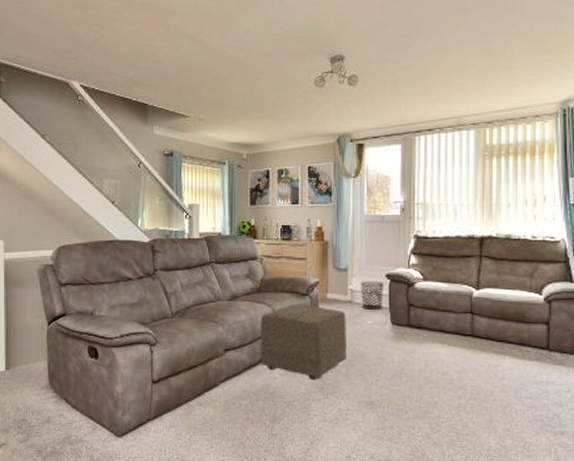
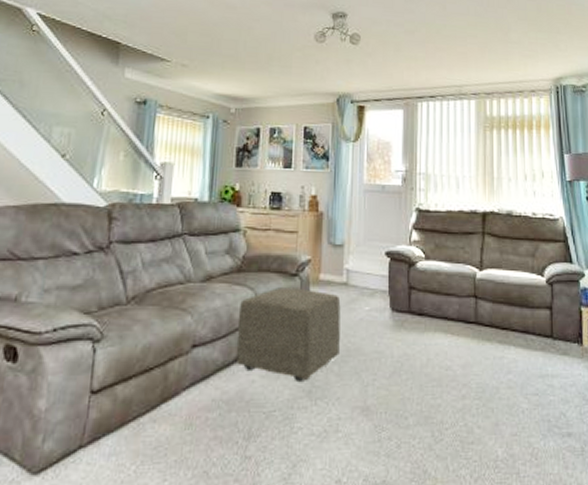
waste bin: present [360,281,385,310] -> none [357,259,385,293]

